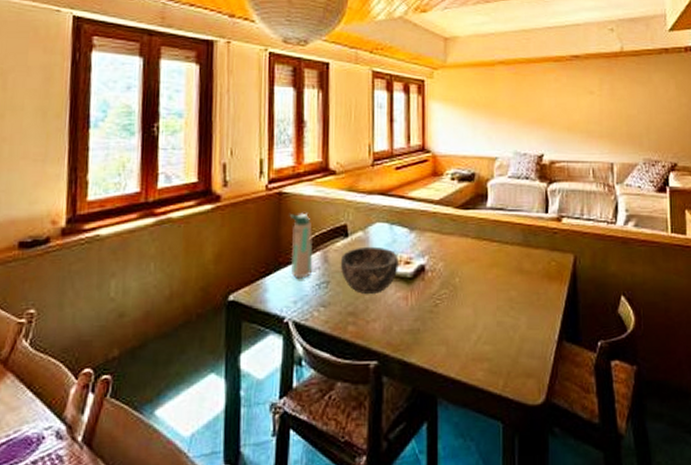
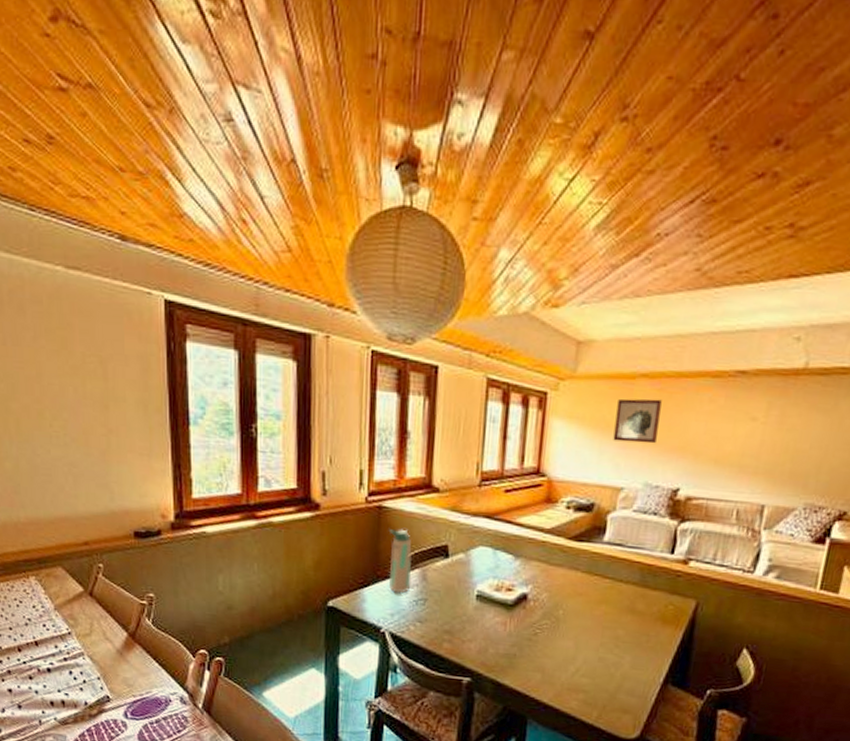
bowl: present [340,246,398,294] -> none [438,569,500,616]
wall art: none [483,81,518,118] -> present [613,398,662,444]

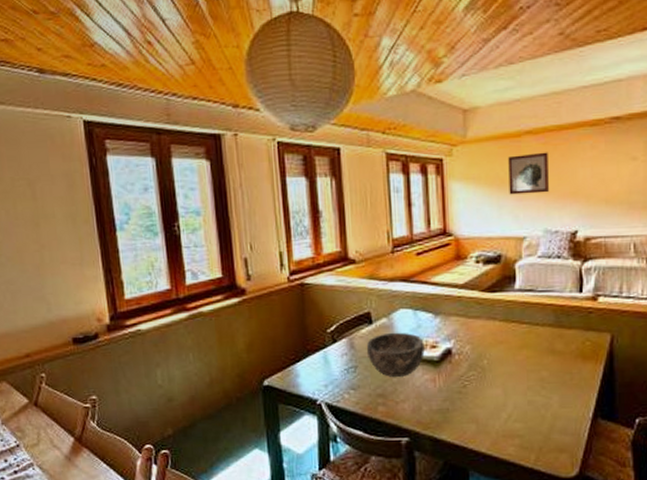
water bottle: present [388,529,412,594] -> none [313,302,342,364]
bowl: none [438,569,500,616] -> present [366,332,425,377]

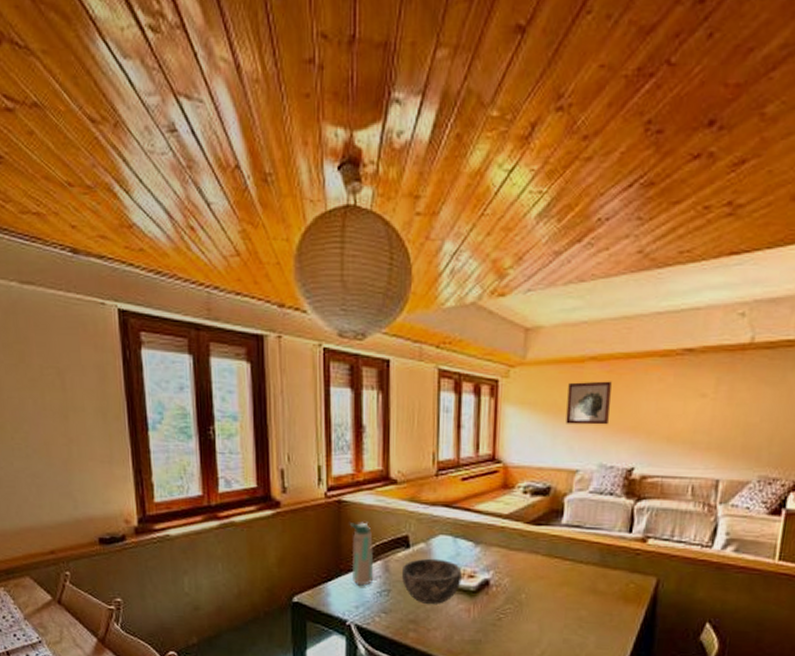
water bottle: none [313,302,342,364] -> present [349,522,375,586]

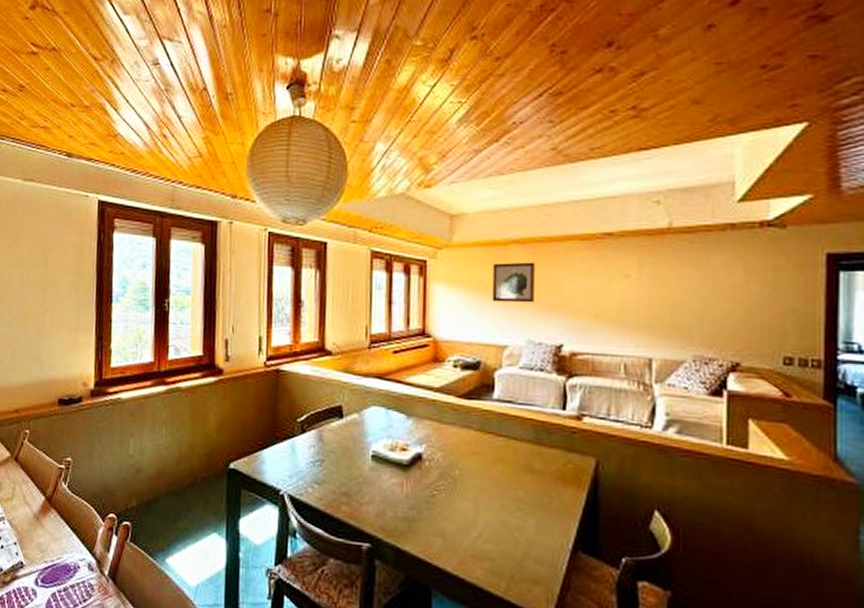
water bottle: present [349,522,375,586] -> none [286,391,309,455]
bowl: present [401,558,462,604] -> none [334,429,394,477]

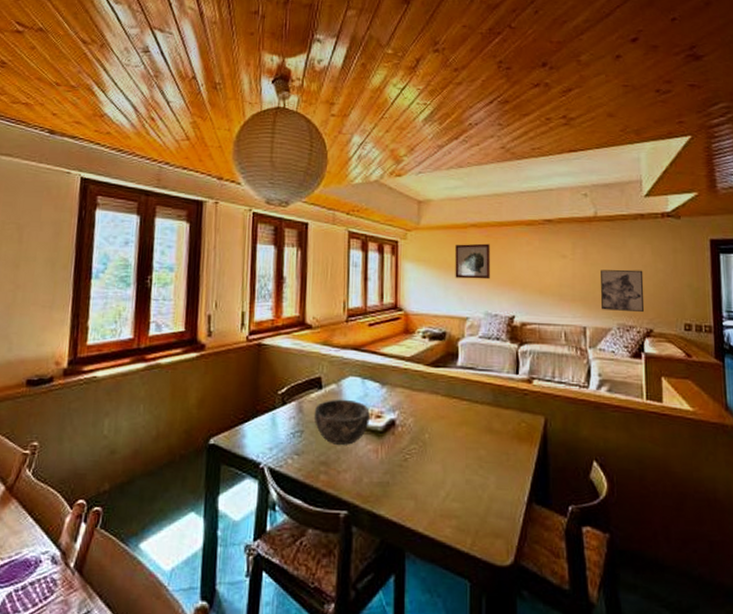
bowl: none [334,429,394,477] -> present [313,399,370,445]
wall art: none [673,291,731,343] -> present [601,269,645,313]

